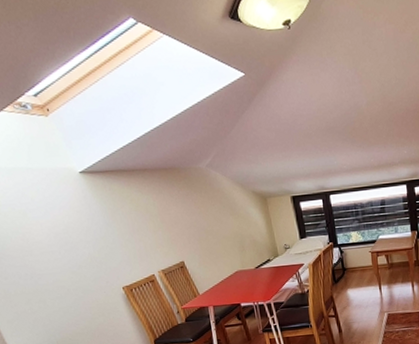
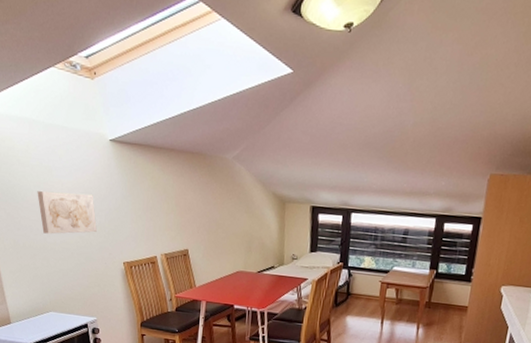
wall art: none [16,229,88,277] -> present [37,190,97,234]

